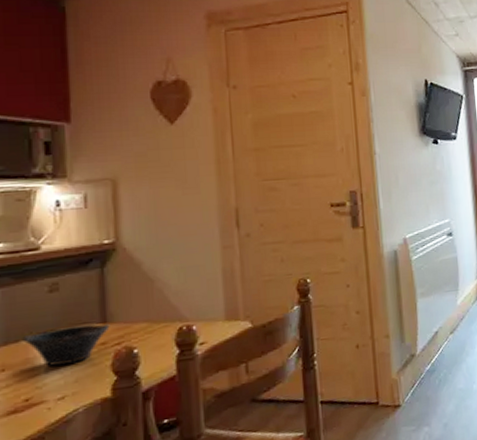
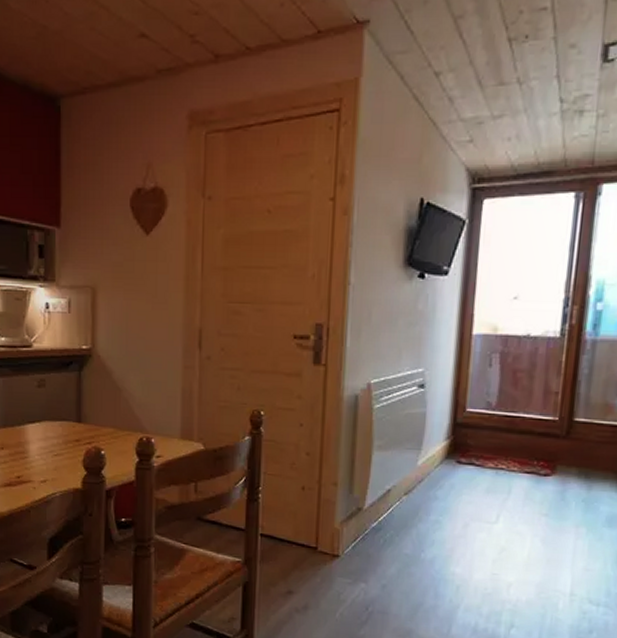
bowl: present [22,323,110,366] -> none [16,420,84,454]

